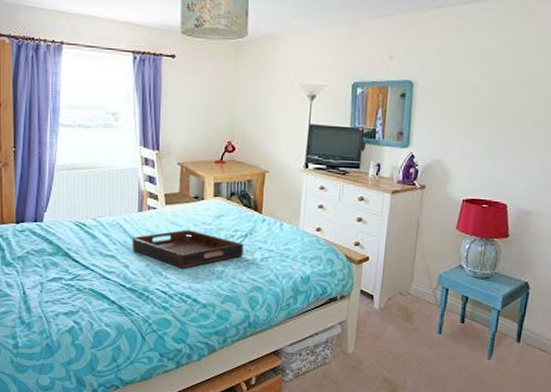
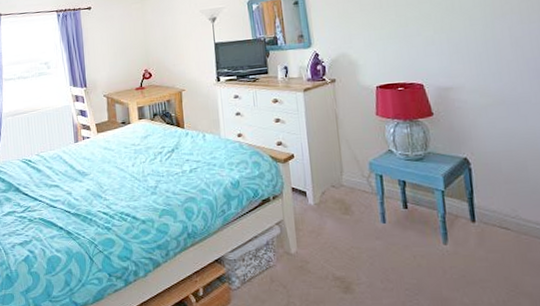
serving tray: present [132,229,243,269] -> none [71,152,173,189]

